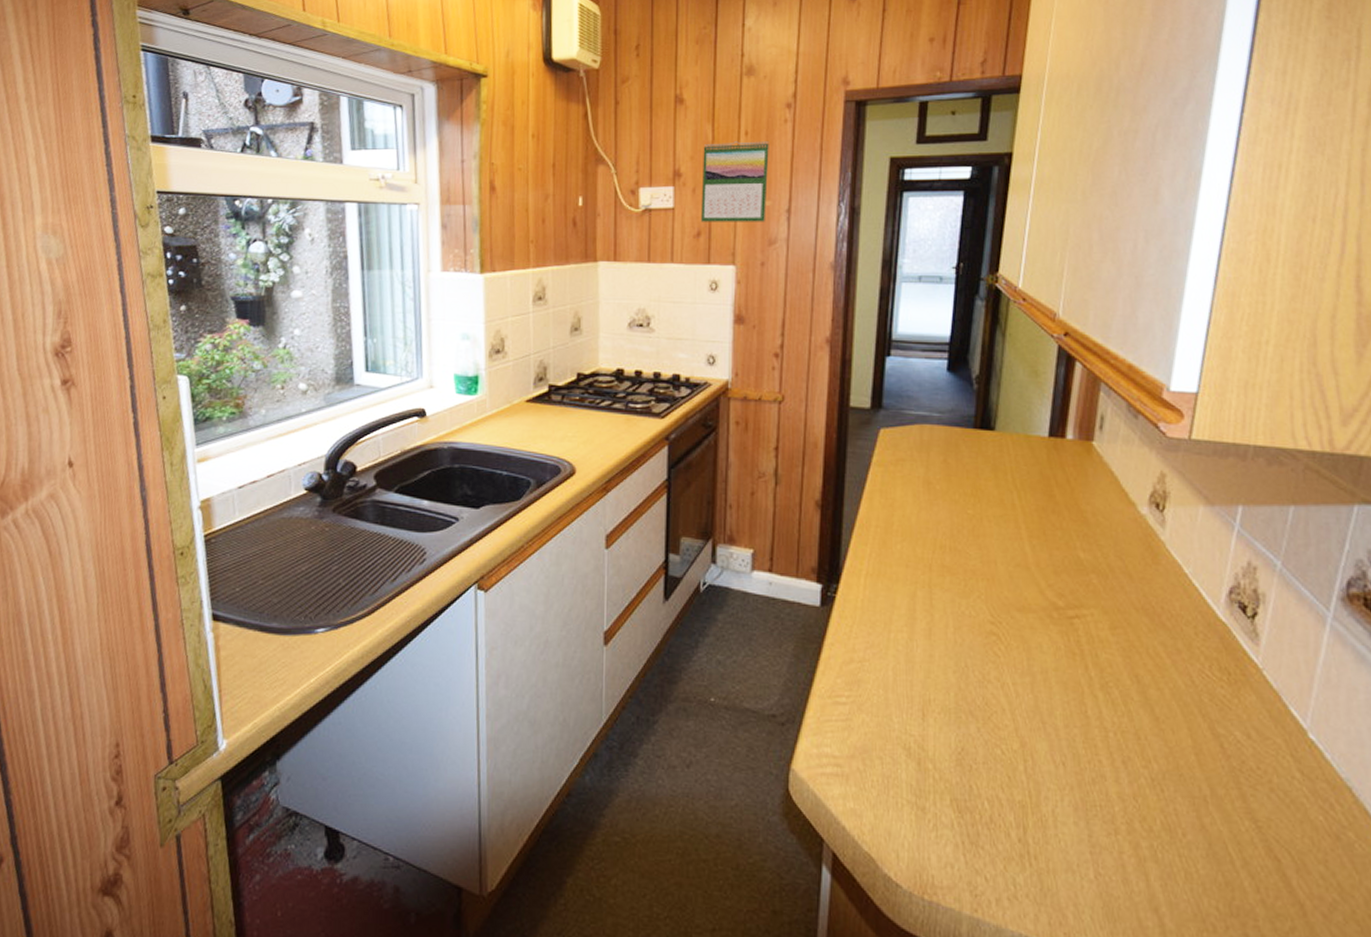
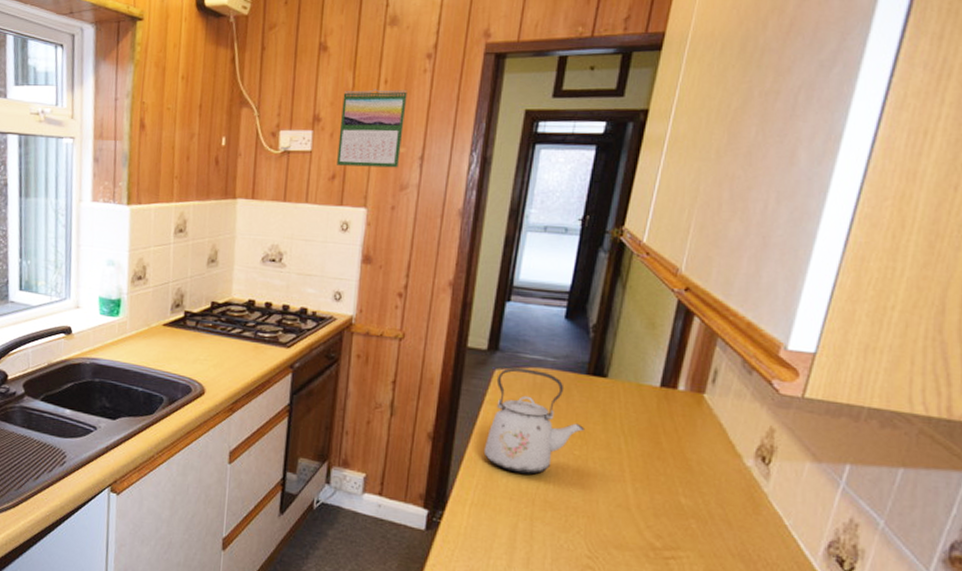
kettle: none [875,425,976,538] -> present [483,367,584,475]

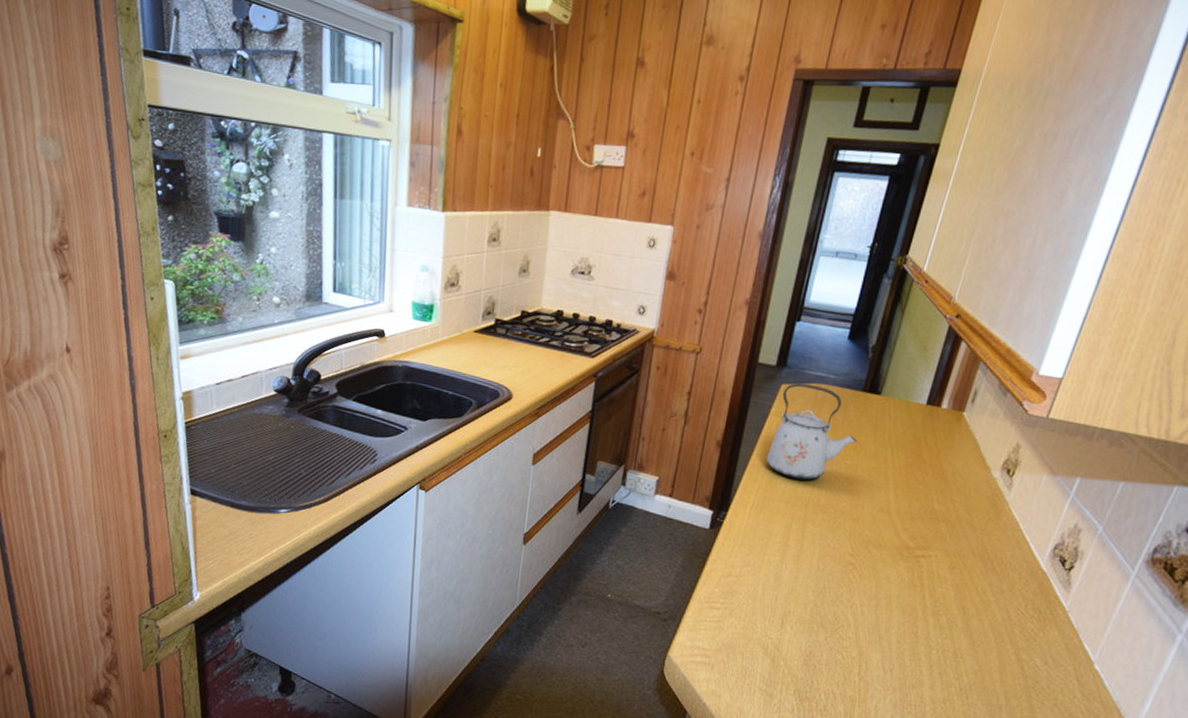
calendar: present [337,89,407,168] -> none [647,108,719,188]

